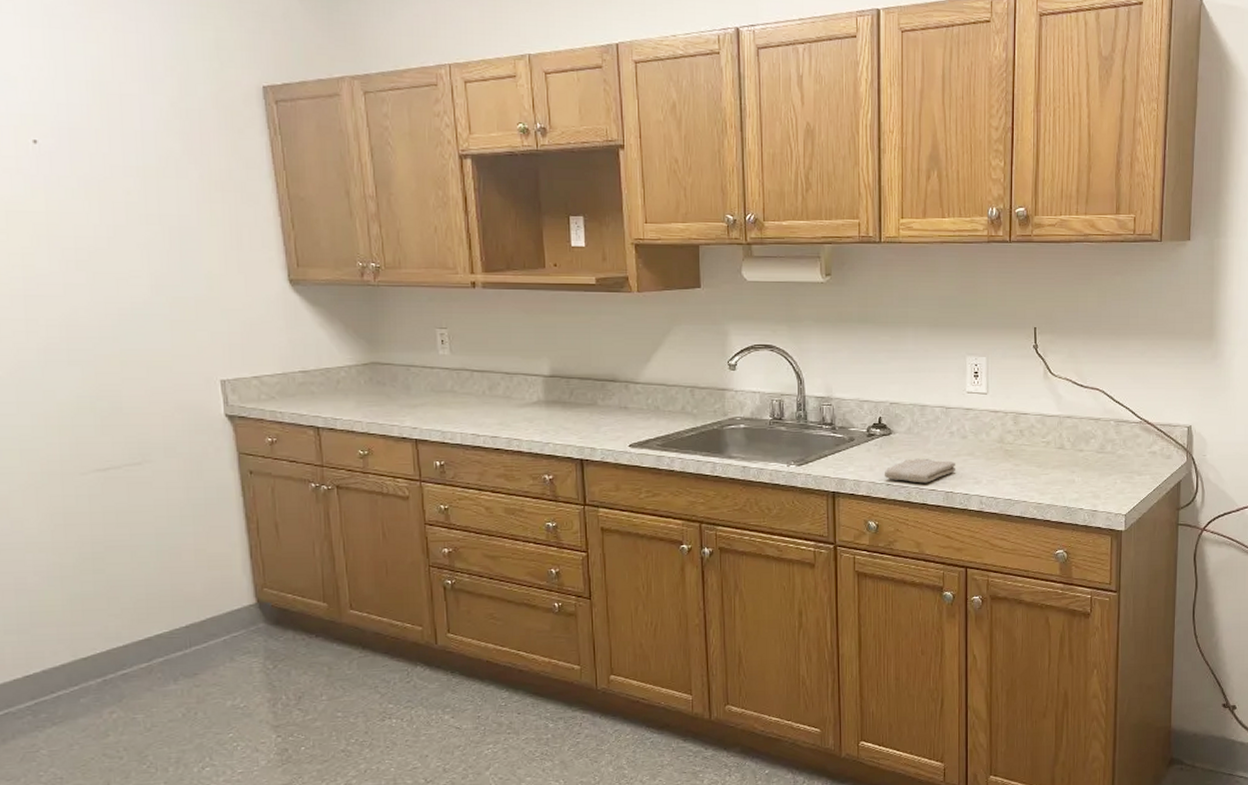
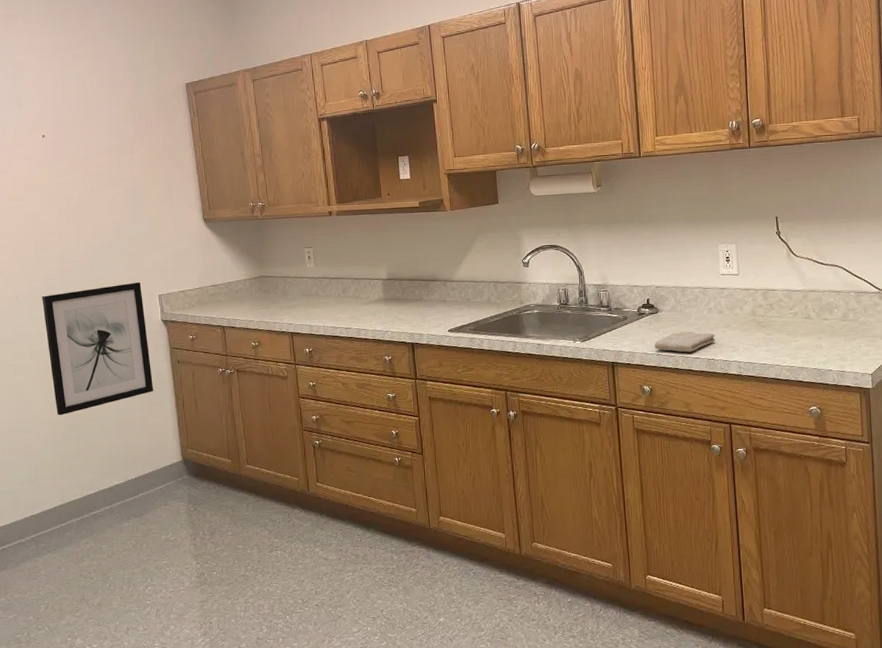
wall art: none [36,360,214,541] -> present [42,282,154,416]

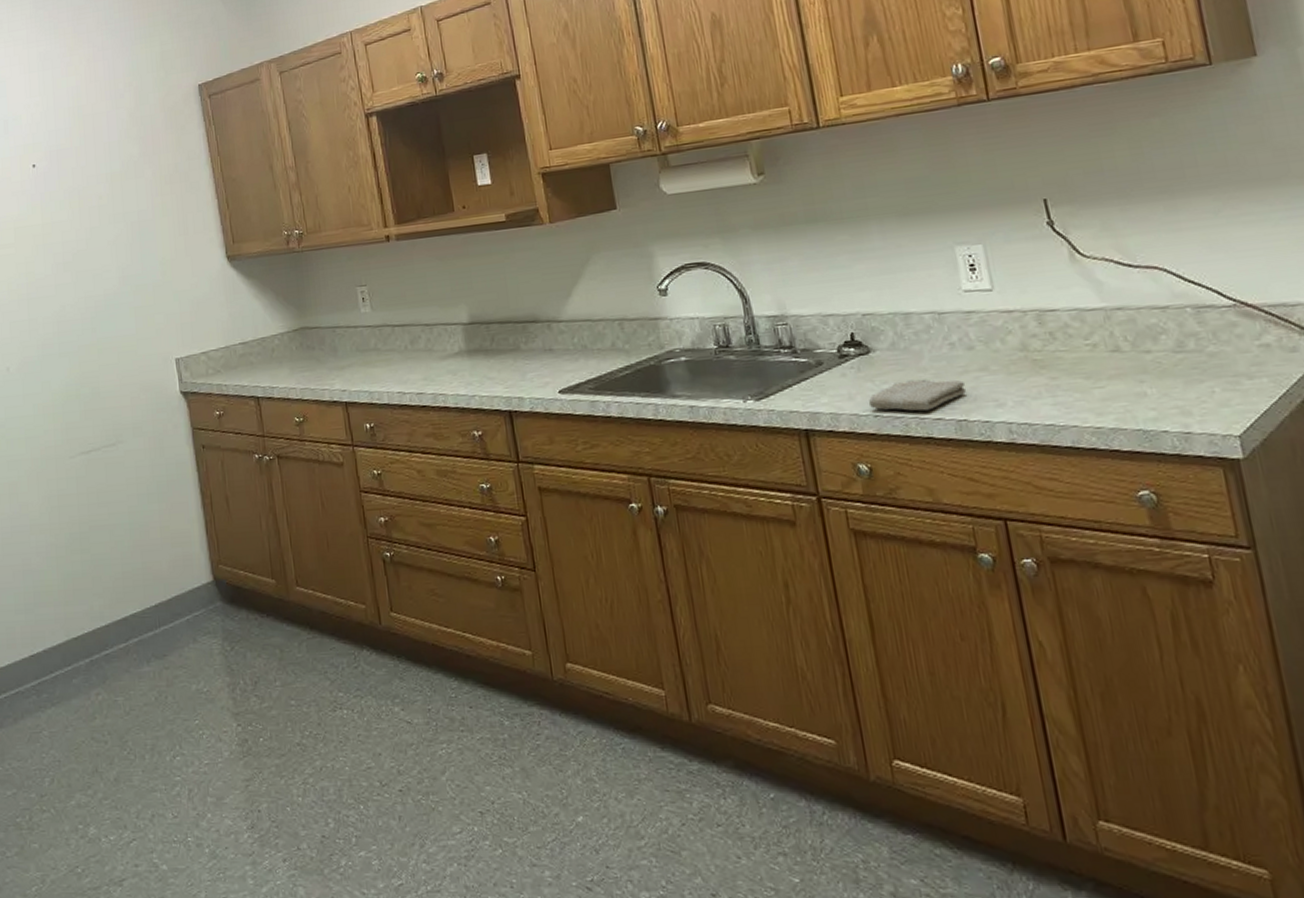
wall art: present [42,282,154,416] -> none [37,342,175,522]

